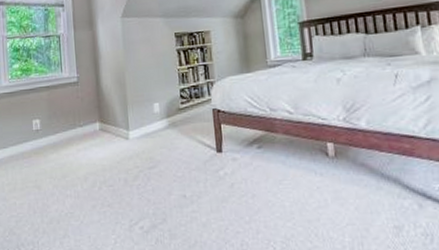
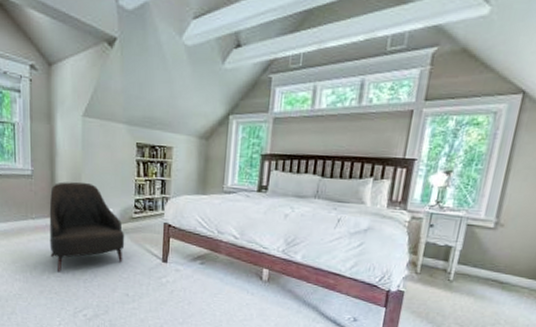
leather: none [96,80,176,180] -> present [49,182,125,272]

